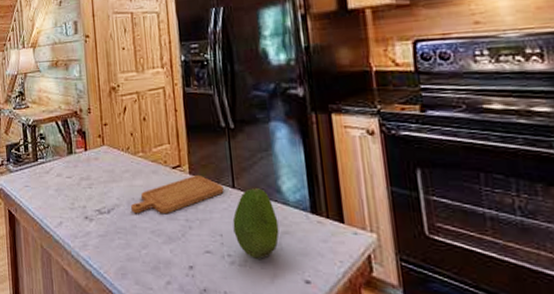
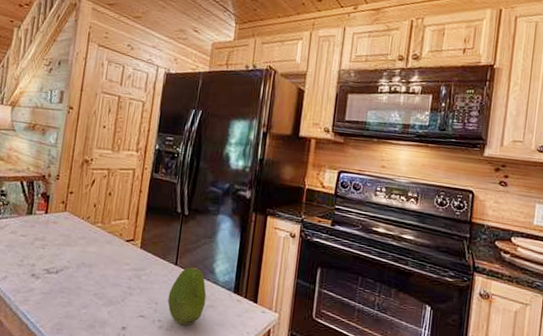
chopping board: present [131,174,224,214] -> none [79,249,168,280]

